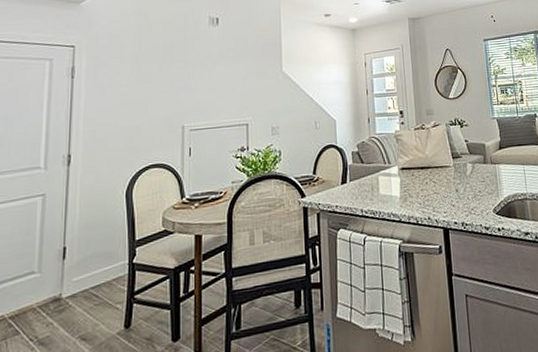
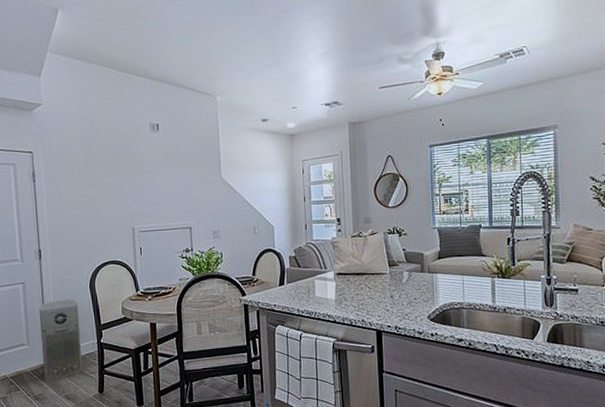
air purifier: none [55,212,109,318] -> present [39,299,83,381]

